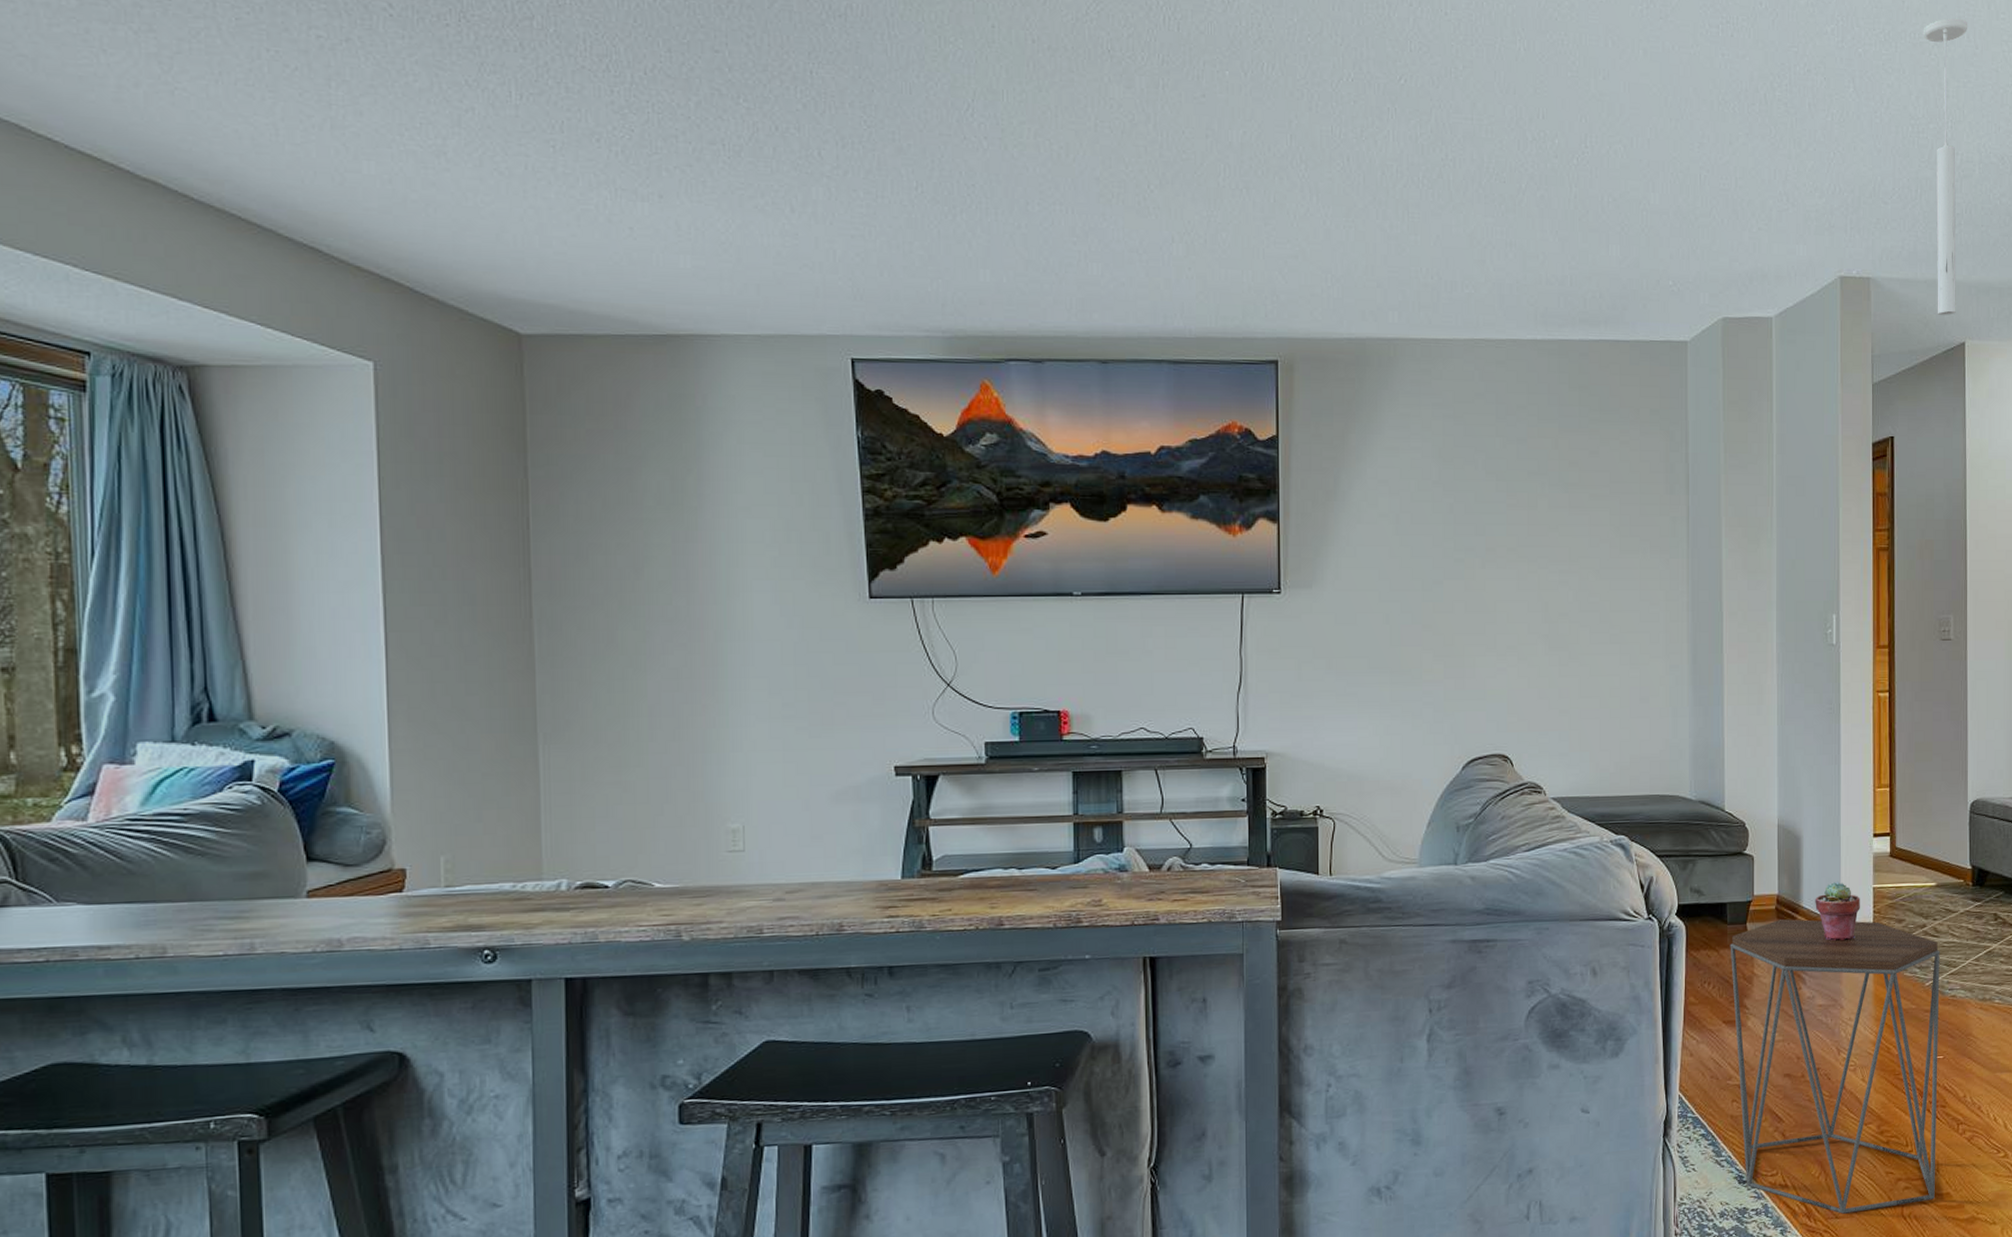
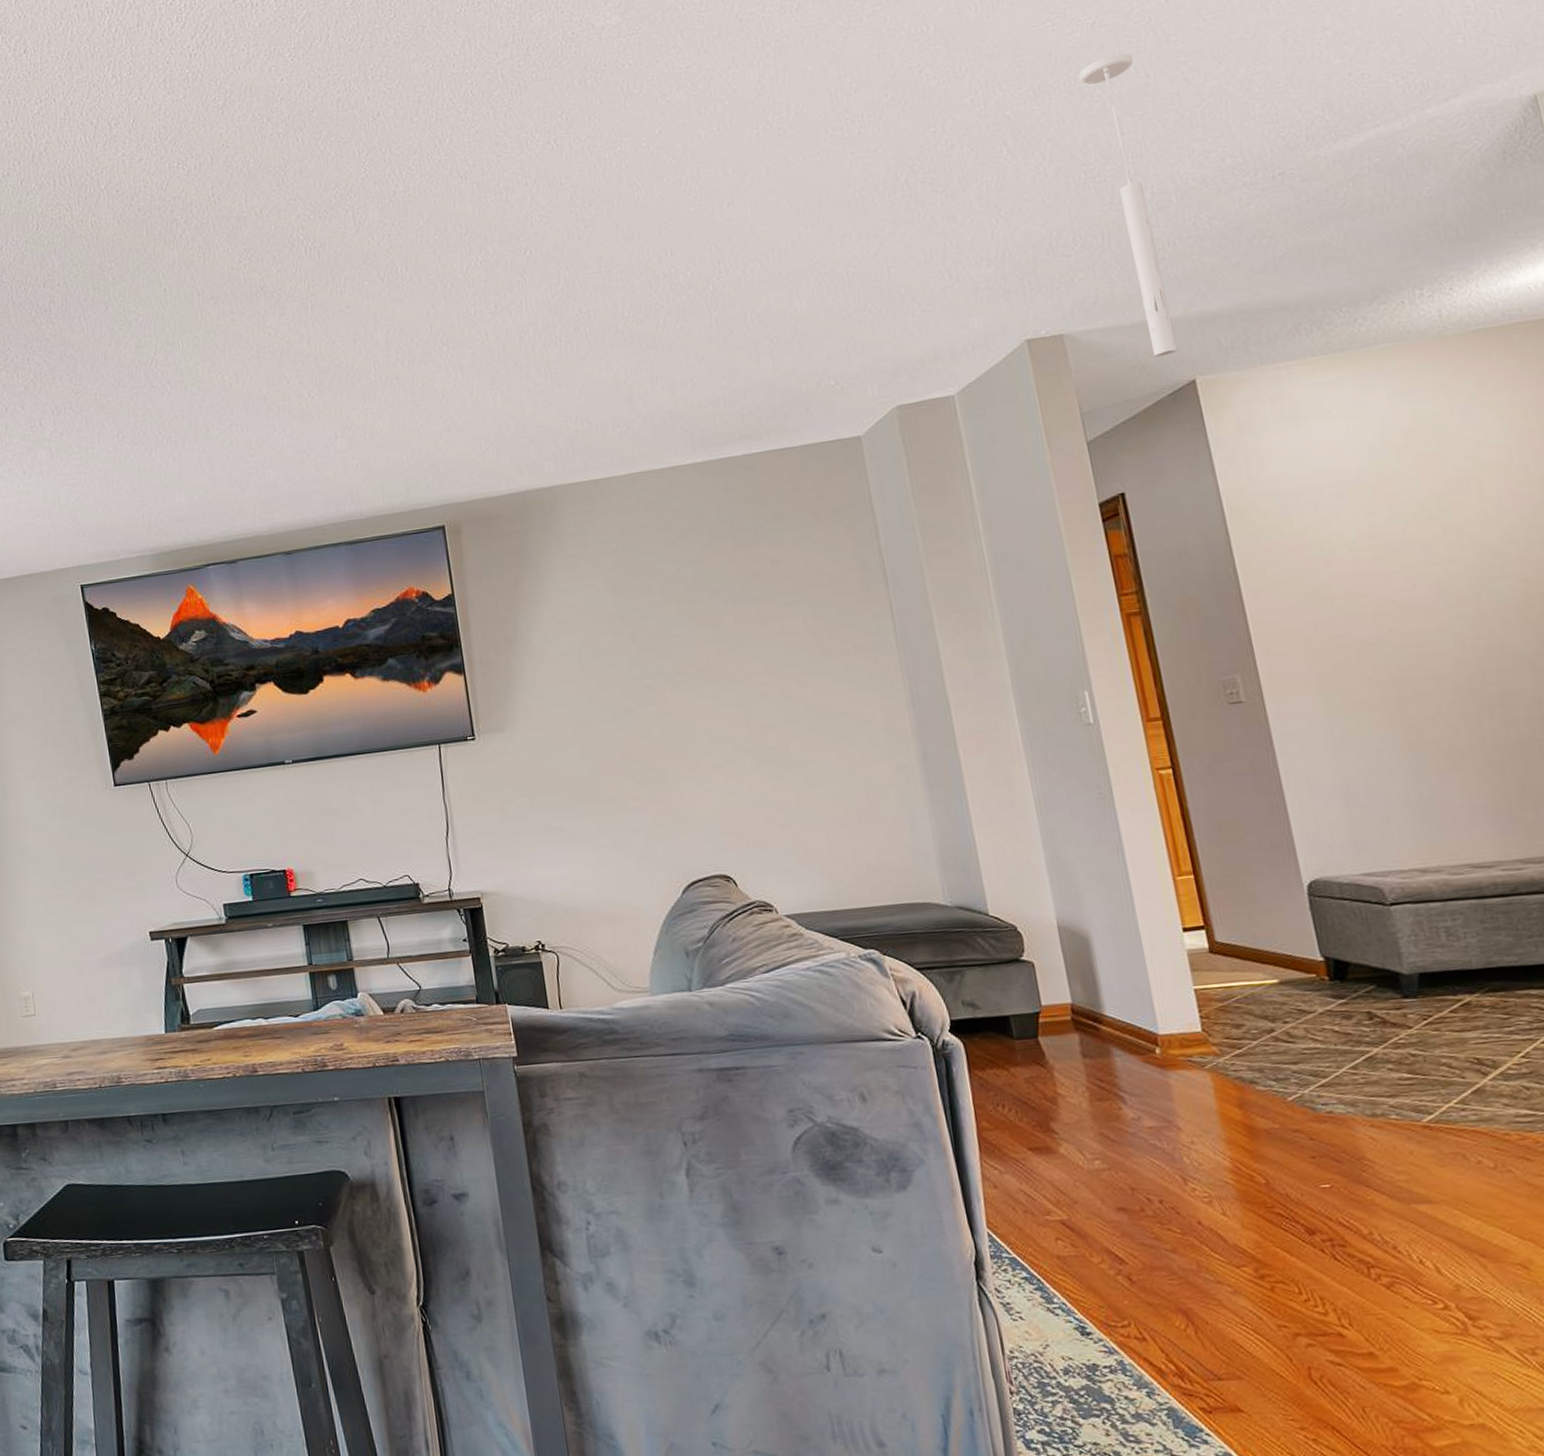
side table: present [1730,919,1940,1214] -> none [1021,1028,1353,1375]
potted succulent: present [1815,881,1860,941] -> none [1120,984,1182,1053]

